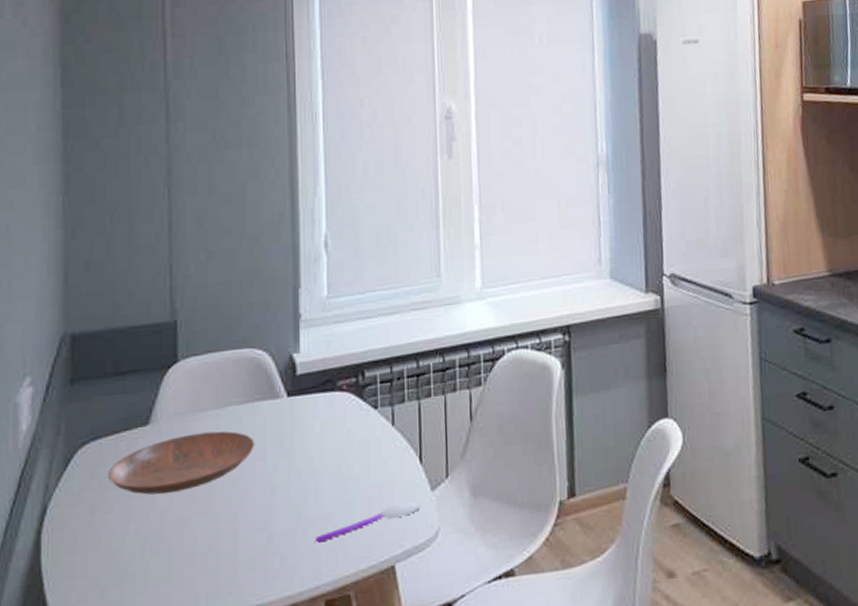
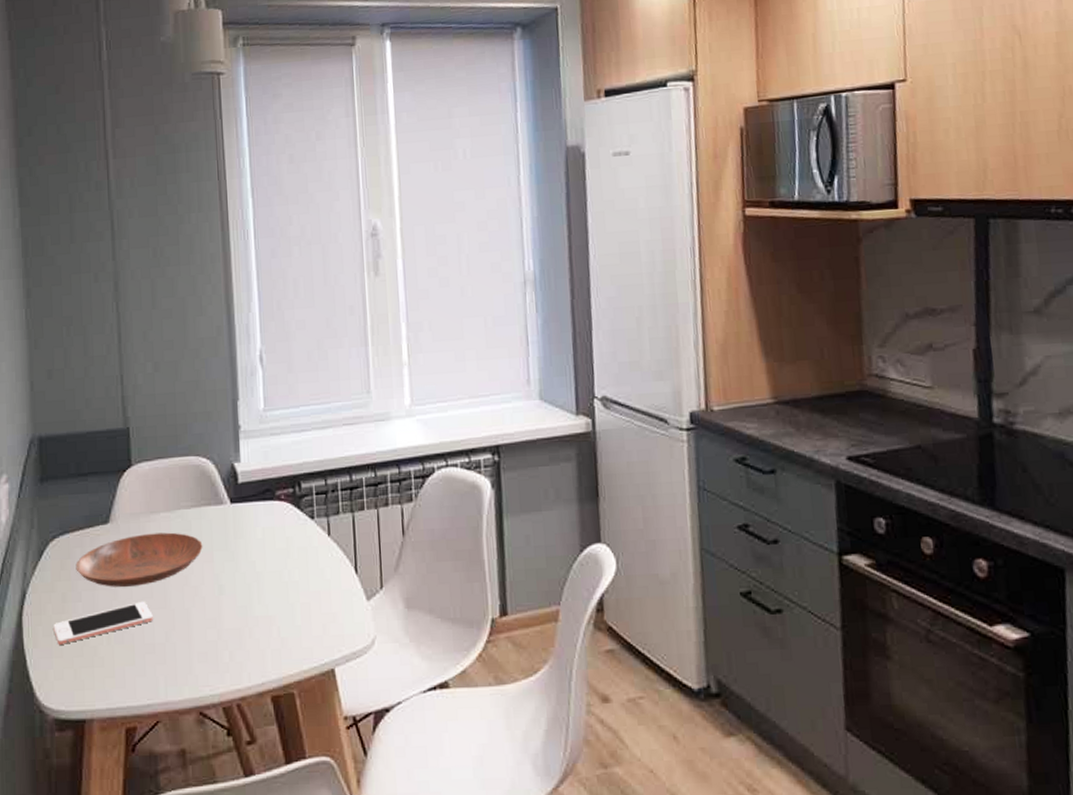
cell phone: none [78,508,195,563] -> present [53,602,153,645]
spoon: present [316,502,420,543] -> none [261,610,357,642]

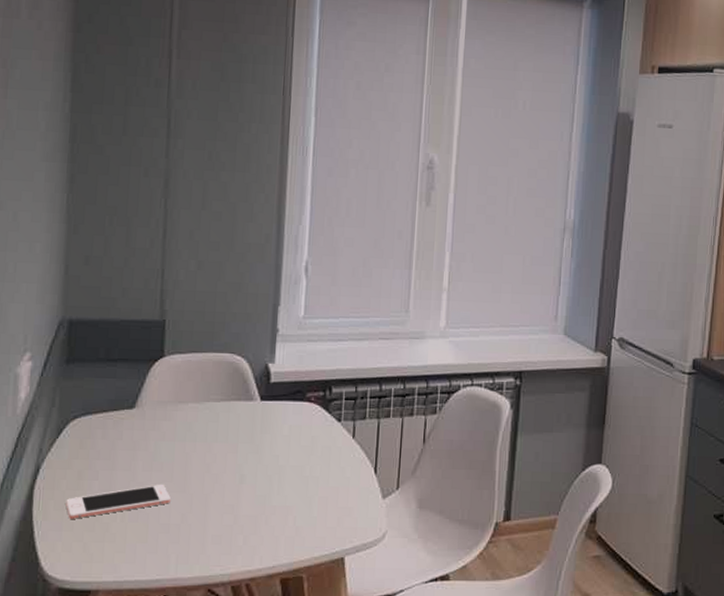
bowl: present [76,532,203,587] -> none [95,421,229,470]

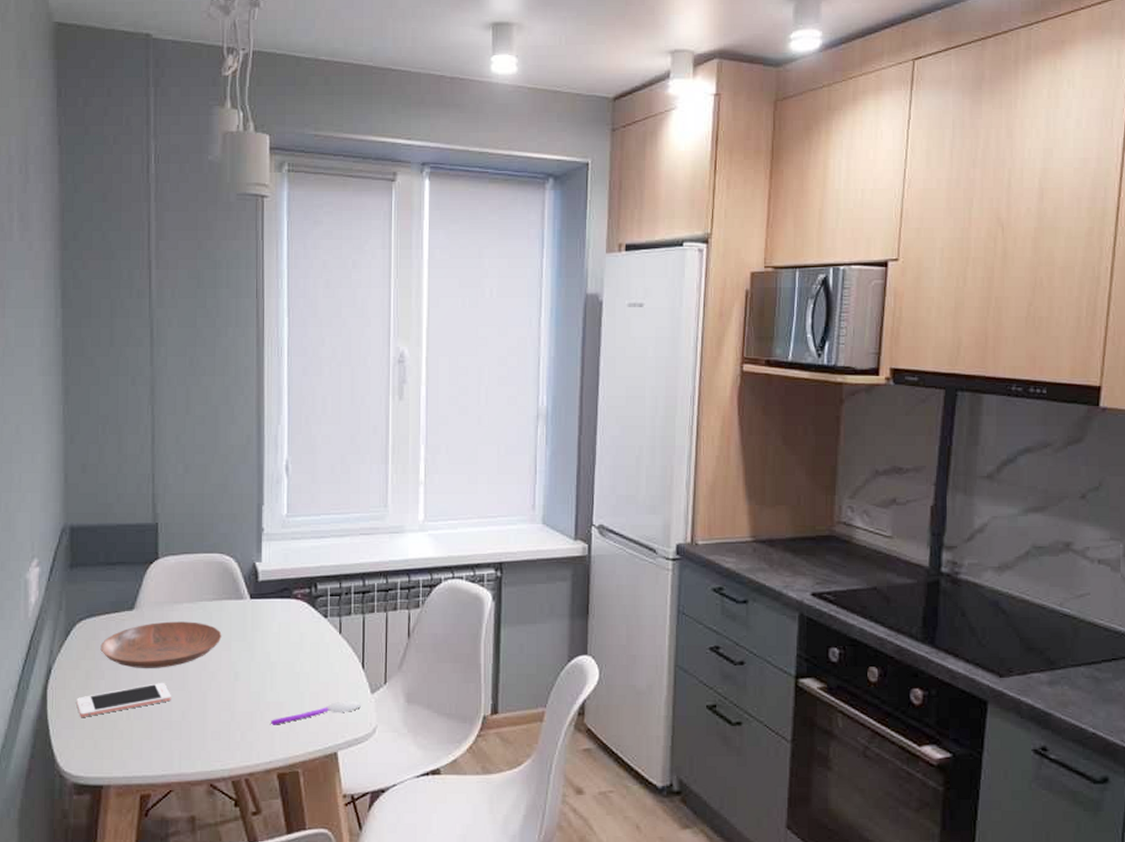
bowl: none [95,421,229,470] -> present [100,621,222,668]
spoon: none [276,506,371,530] -> present [271,701,361,725]

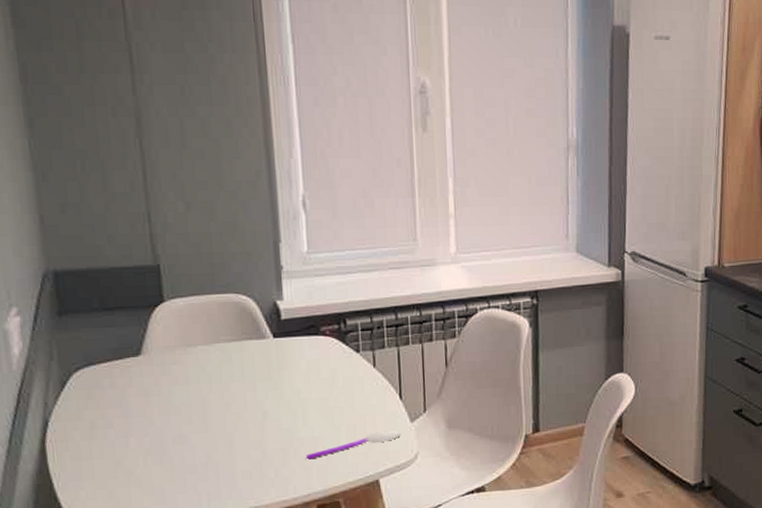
cell phone: present [76,683,171,717] -> none [82,427,193,468]
bowl: present [100,621,222,668] -> none [104,364,245,415]

